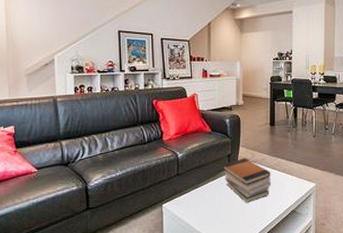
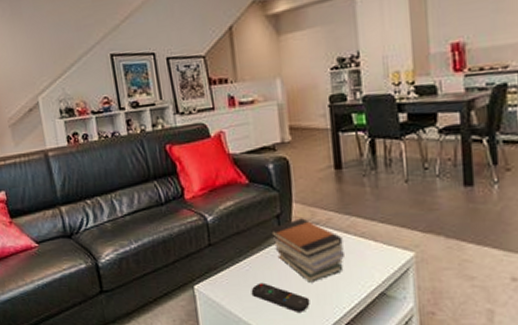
remote control: none [204,203,245,224] -> present [251,282,310,312]

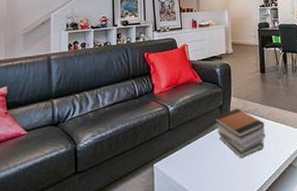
remote control: present [251,282,310,312] -> none [197,159,240,183]

